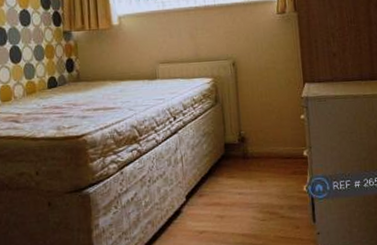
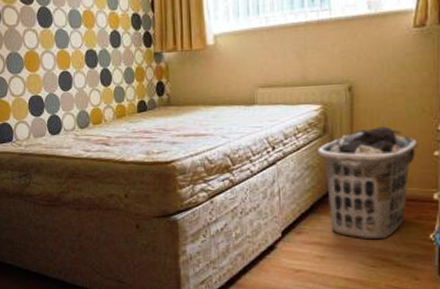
clothes hamper: none [211,95,289,197] -> present [317,126,419,240]

